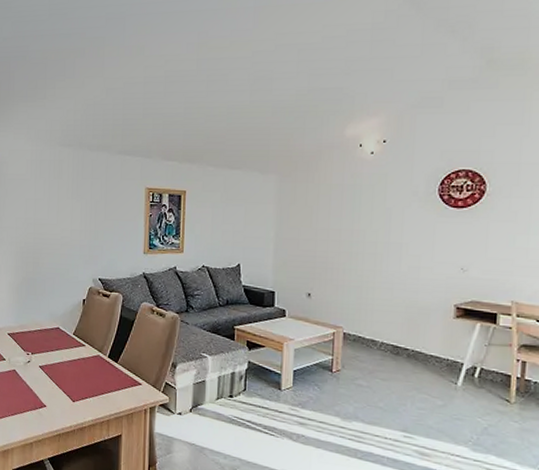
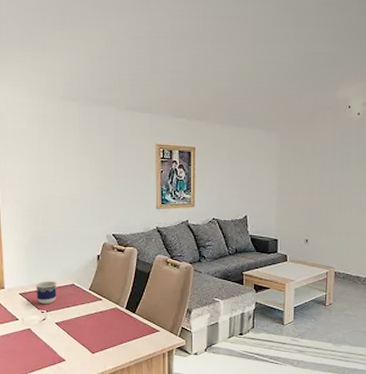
cup: none [23,323,42,347] -> present [36,281,57,305]

